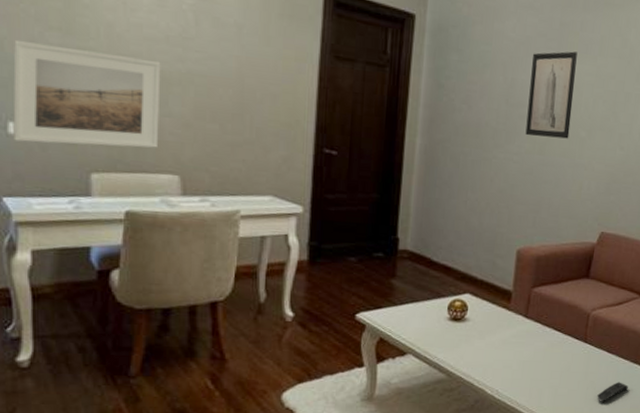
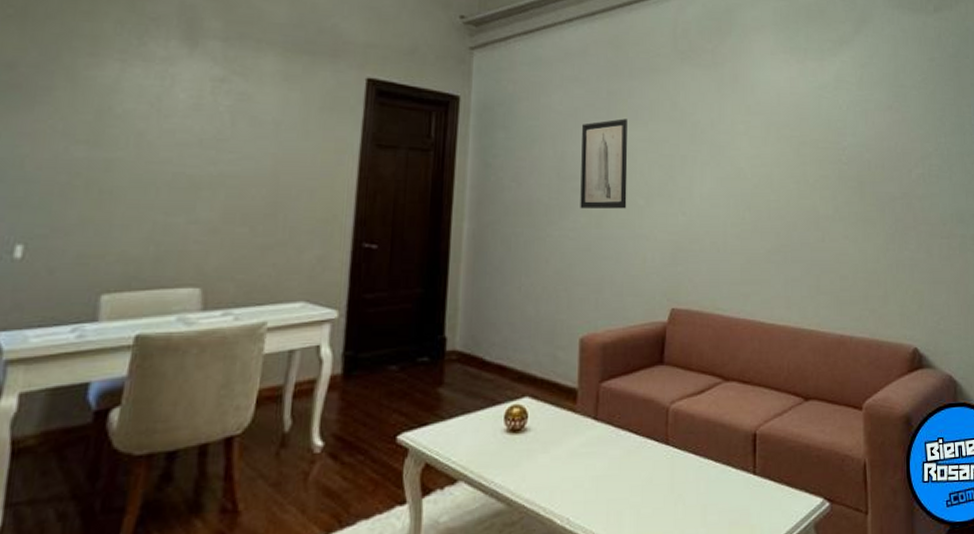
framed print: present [13,39,161,148] -> none [19,156,192,266]
remote control: present [597,382,628,402] -> none [688,492,723,522]

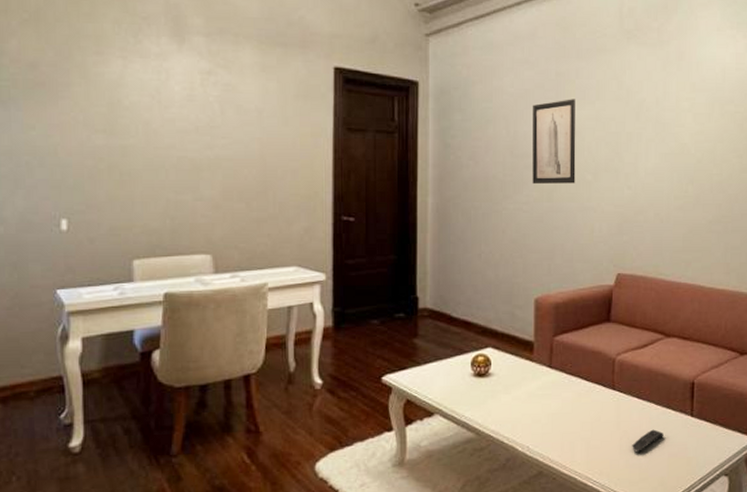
remote control: none [688,492,723,522] -> present [632,429,664,453]

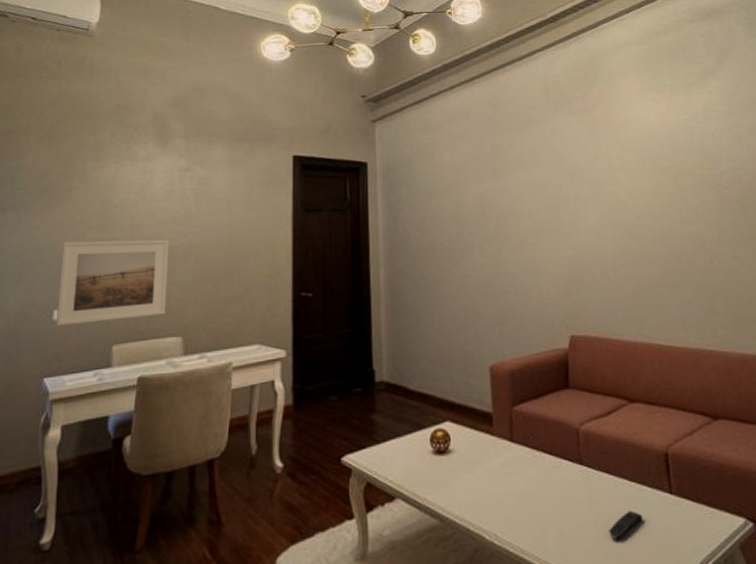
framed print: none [65,144,193,236] -> present [56,239,169,326]
wall art: present [532,99,576,185] -> none [472,167,519,250]

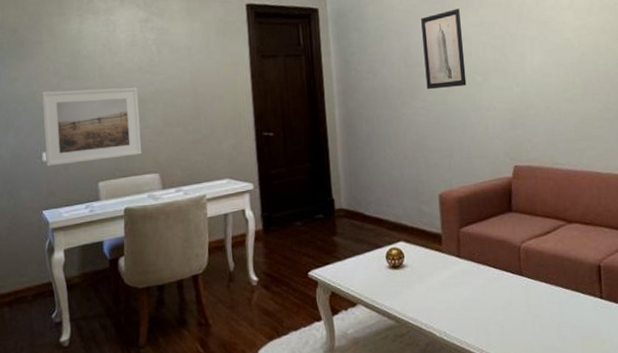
wall art: none [472,167,519,250] -> present [421,8,467,90]
remote control: present [609,510,643,540] -> none [544,312,575,335]

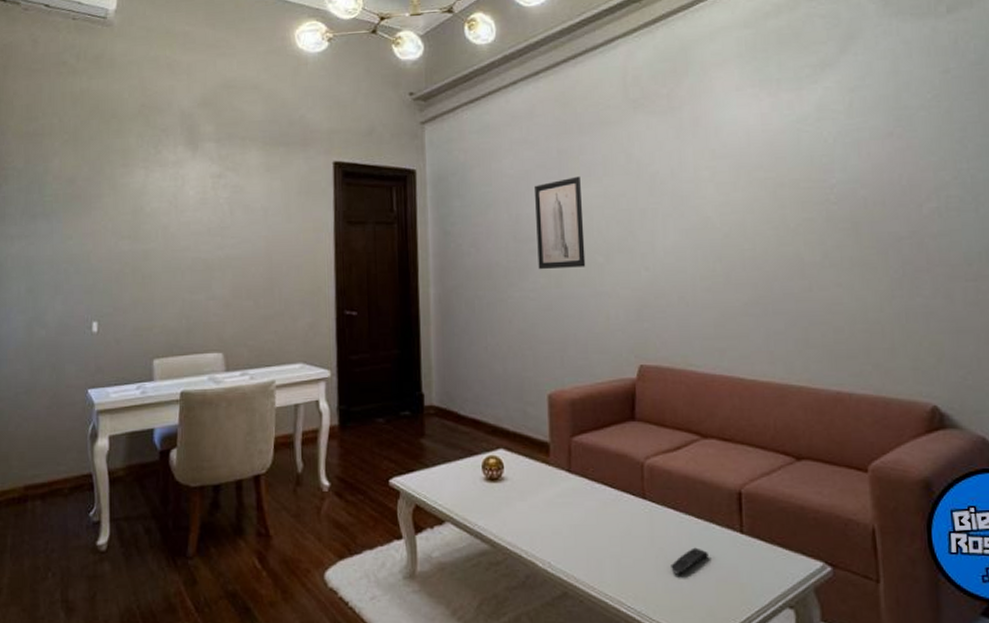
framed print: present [42,87,142,166] -> none [96,251,205,338]
remote control: none [544,312,575,335] -> present [671,547,708,575]

